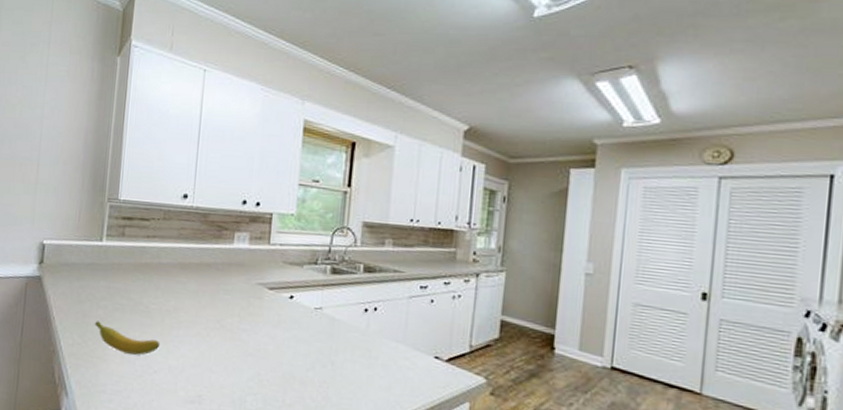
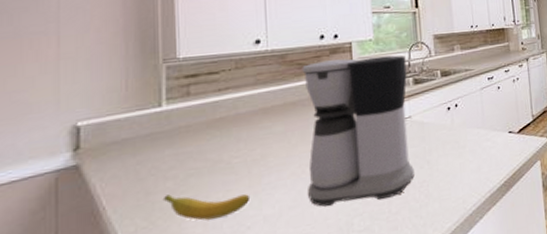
coffee maker: none [209,227,327,388] -> present [302,55,414,207]

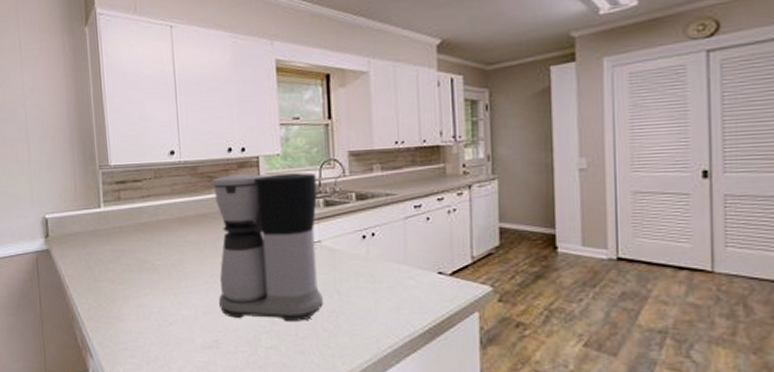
banana: present [163,194,251,221] -> none [106,284,171,310]

